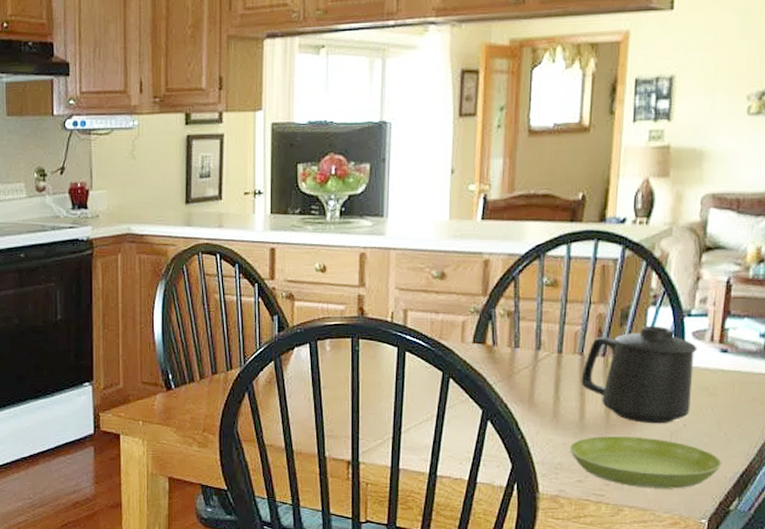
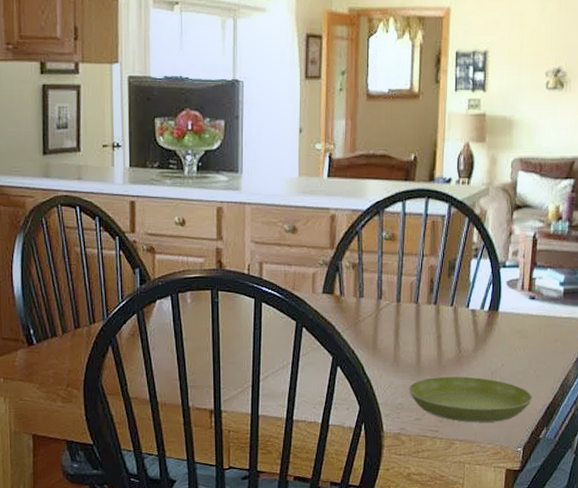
mug: present [581,325,697,424] -> none [417,276,511,365]

